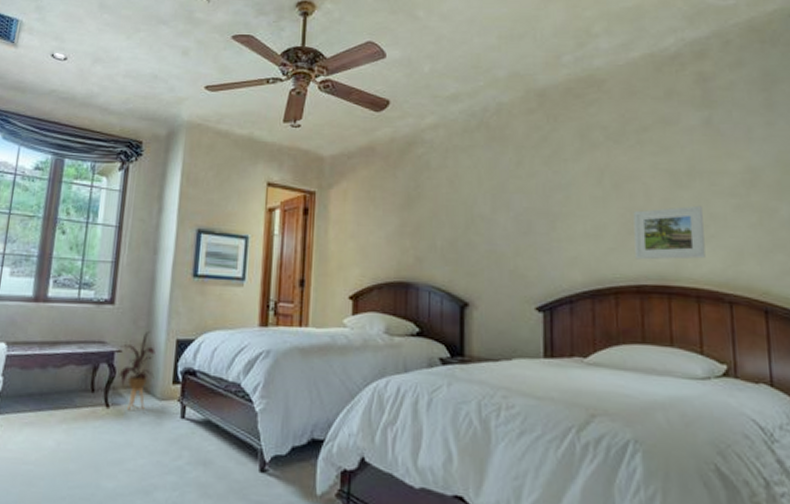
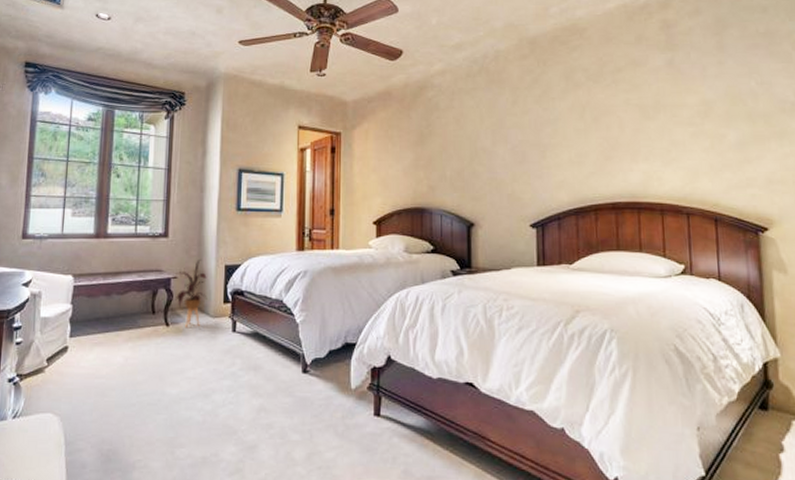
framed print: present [633,205,706,260] -> none [609,134,668,181]

